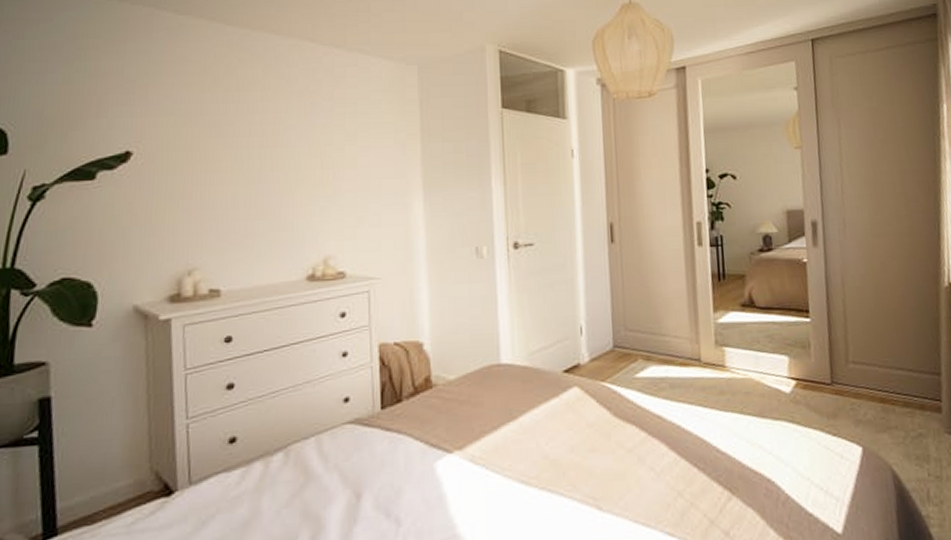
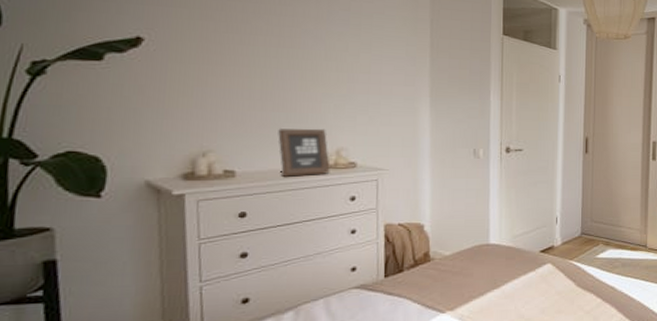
picture frame: none [262,235,318,293] -> present [277,128,330,177]

